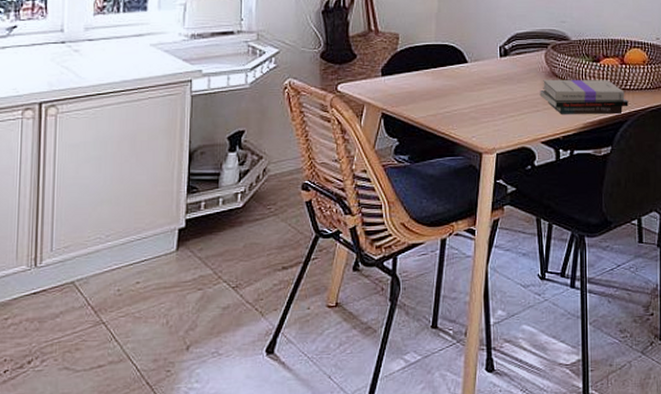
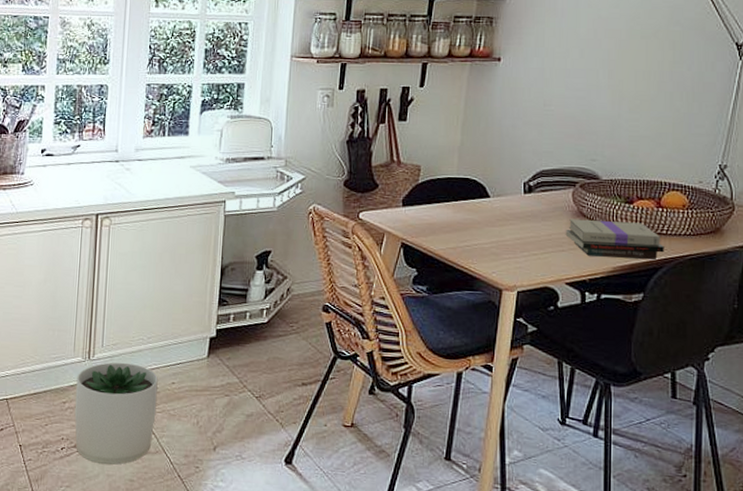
planter: none [19,266,120,382] -> present [74,362,158,465]

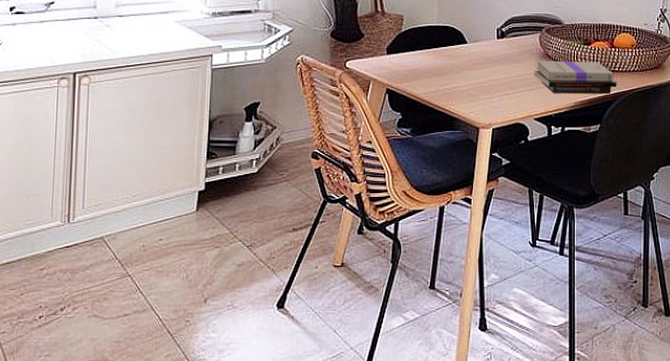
planter: present [74,362,158,465] -> none [53,223,144,328]

